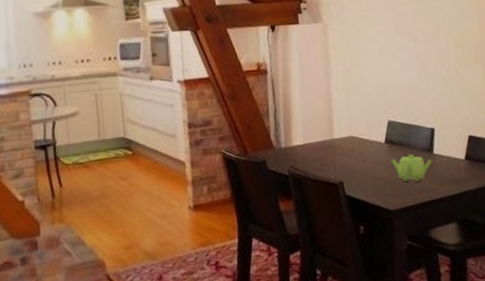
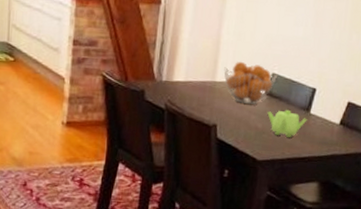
fruit basket: none [340,114,394,156] -> present [224,61,277,104]

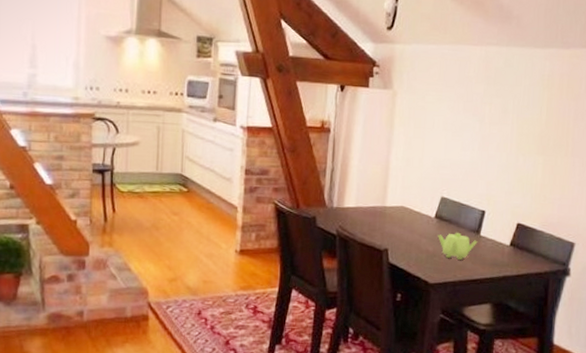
fruit basket: present [224,61,277,104] -> none [393,186,446,228]

